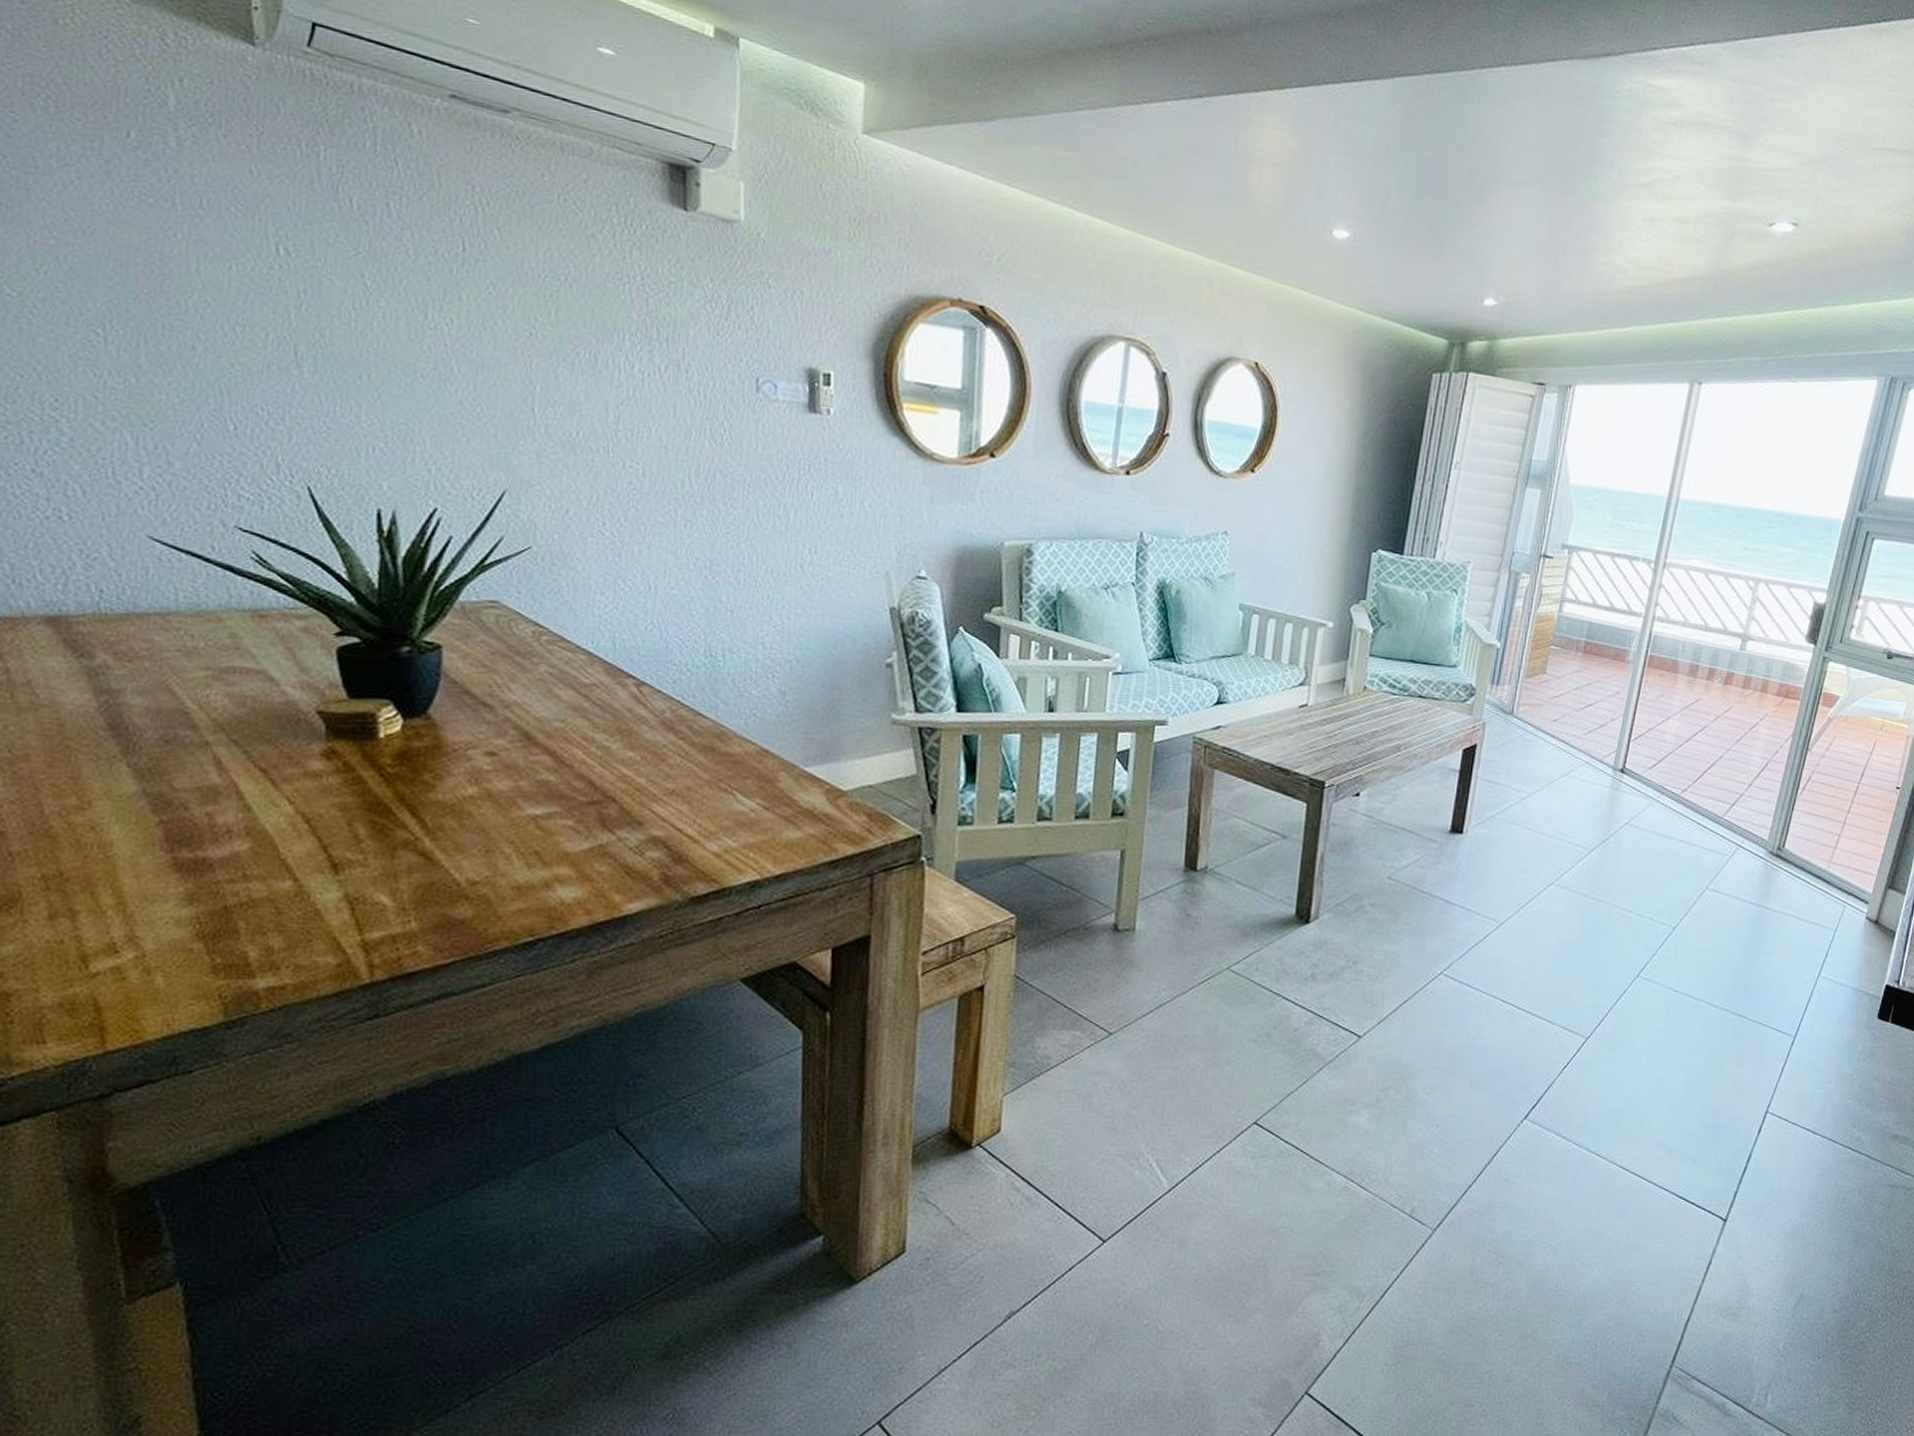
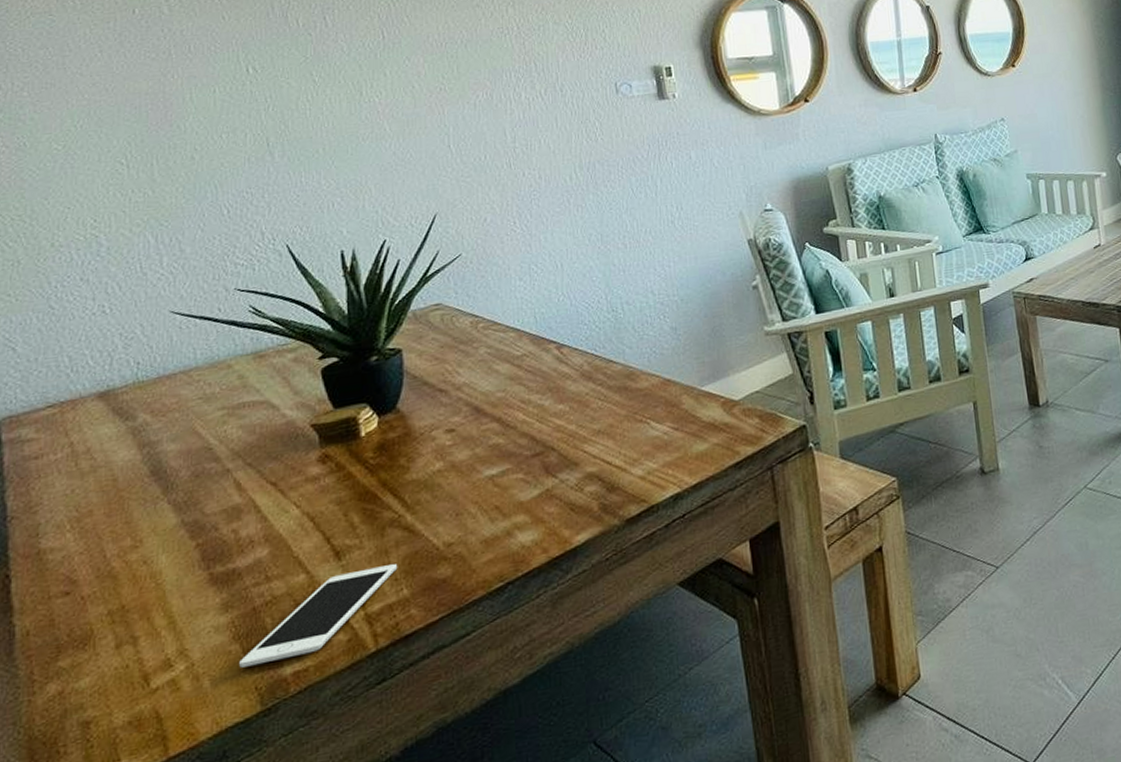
cell phone: none [201,889,408,971] -> present [239,564,398,668]

